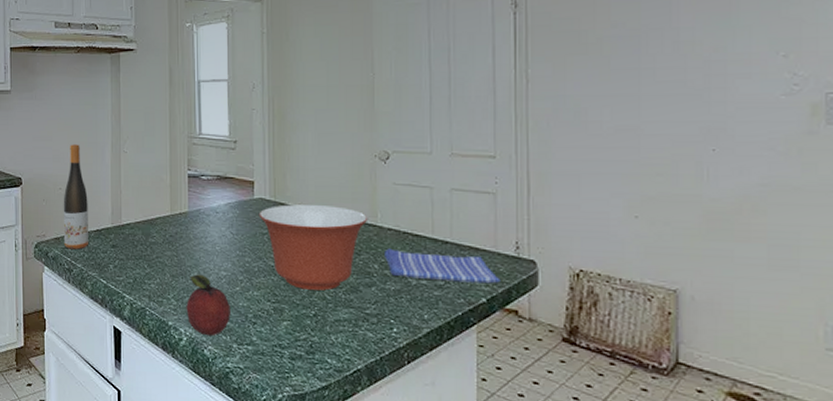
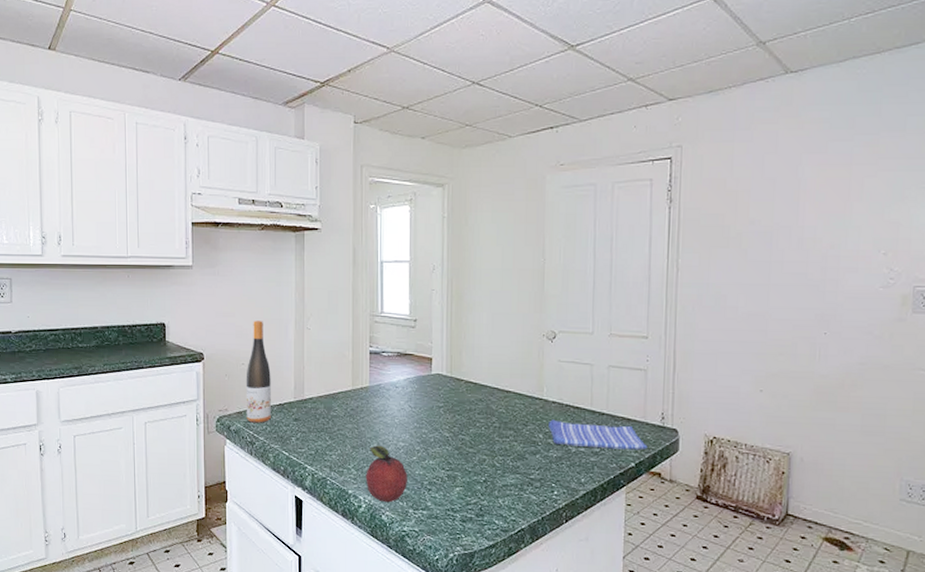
mixing bowl: present [258,204,367,291] -> none [436,380,534,459]

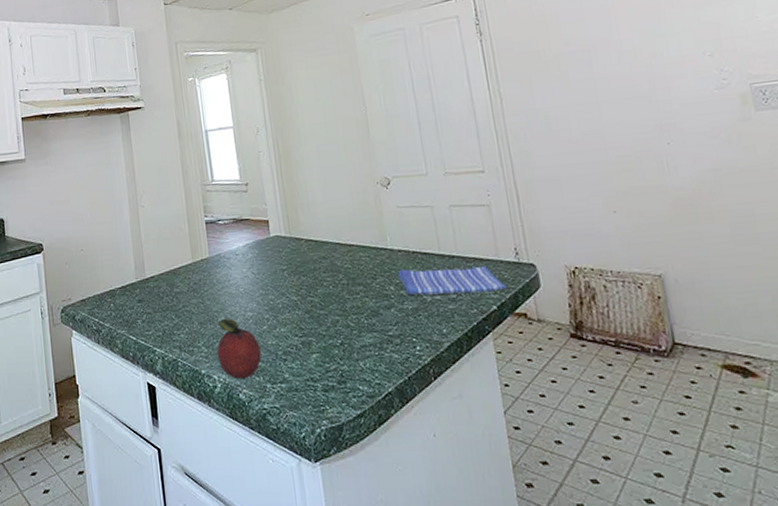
wine bottle: present [246,321,271,423] -> none [86,204,115,310]

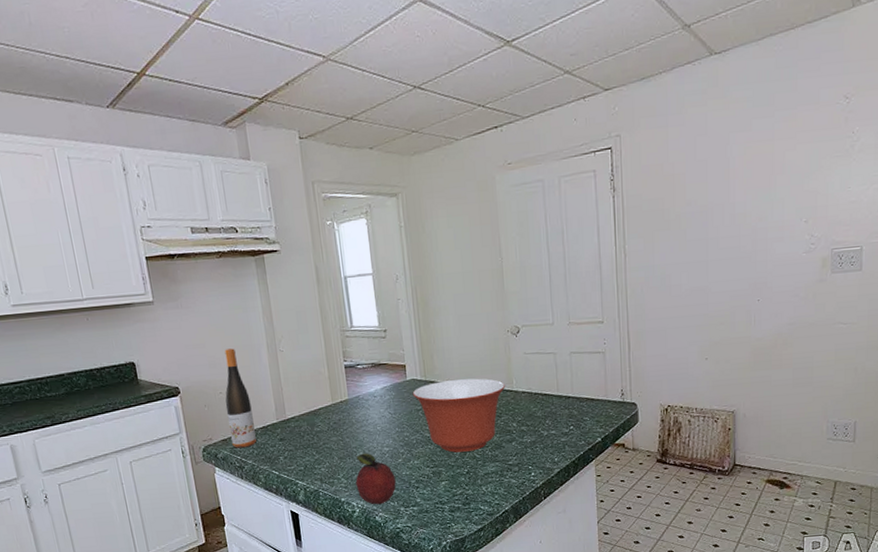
wine bottle: none [86,204,115,310] -> present [225,348,256,448]
mixing bowl: none [276,234,378,320] -> present [412,378,505,453]
dish towel: present [398,267,507,295] -> none [521,406,611,430]

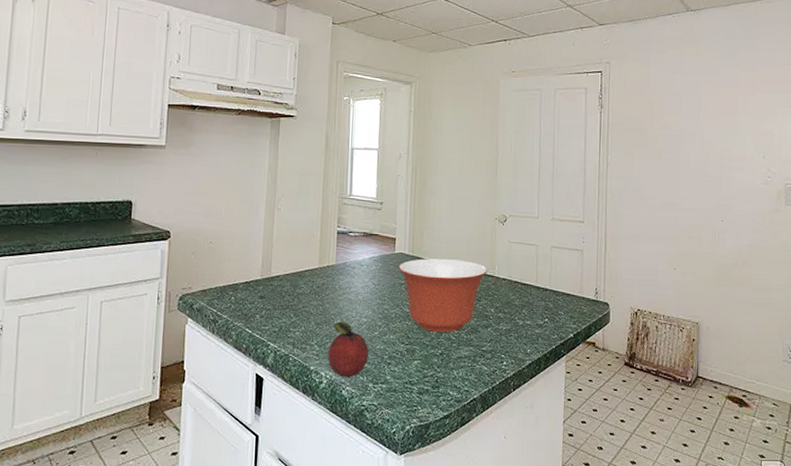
wine bottle: present [225,348,256,448] -> none [210,200,239,301]

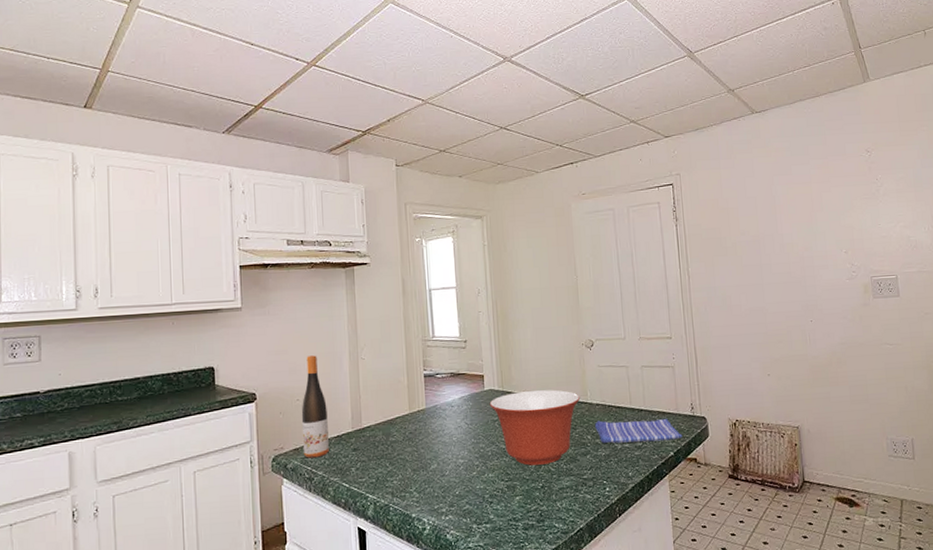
wine bottle: none [210,200,239,301] -> present [301,355,329,458]
fruit: present [328,321,369,378] -> none [428,465,469,522]
dish towel: none [499,295,584,322] -> present [595,419,683,443]

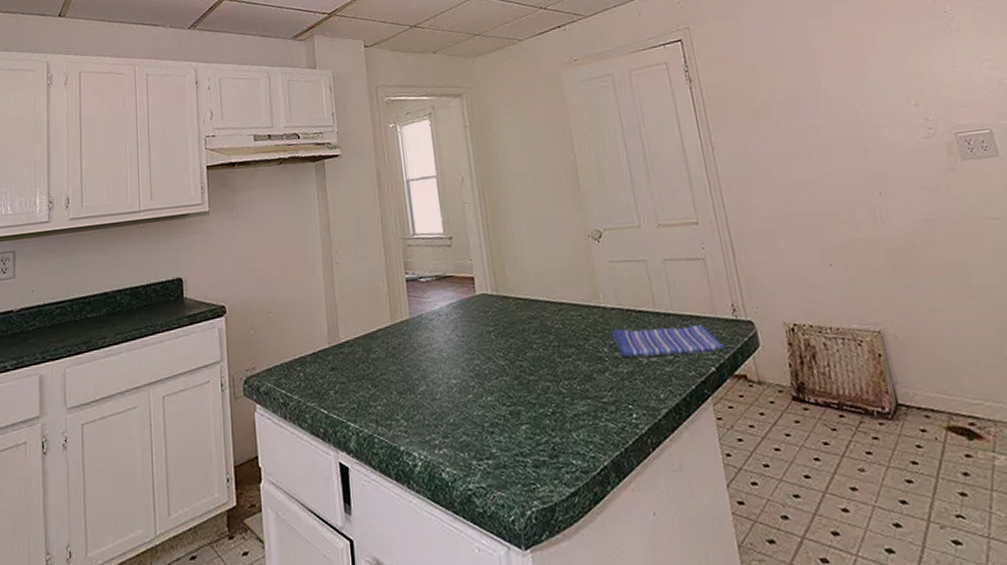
wine bottle: present [301,355,329,458] -> none [273,261,305,380]
mixing bowl: present [489,389,580,466] -> none [482,292,590,386]

